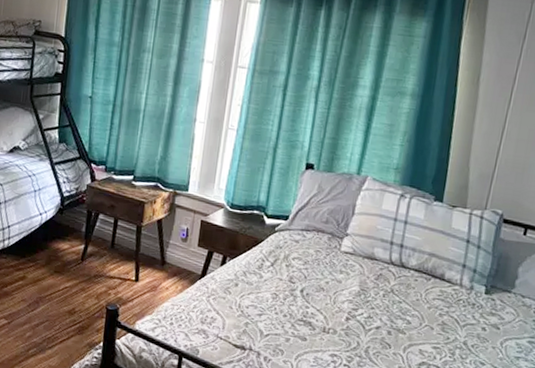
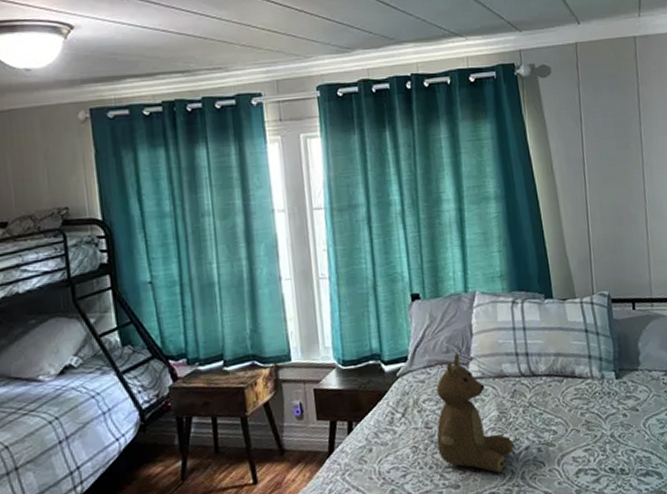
teddy bear: none [295,225,366,340] -> present [436,353,514,473]

